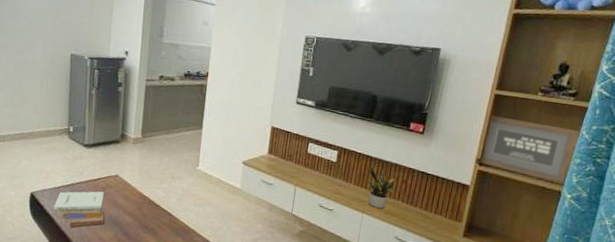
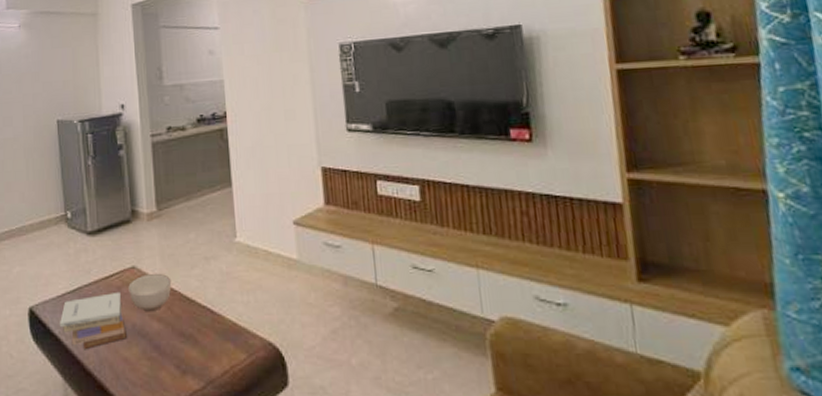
bowl: none [110,182,145,209] -> present [128,273,172,312]
potted plant: present [367,166,396,209] -> none [469,199,515,257]
picture frame: present [475,116,579,185] -> none [618,97,768,179]

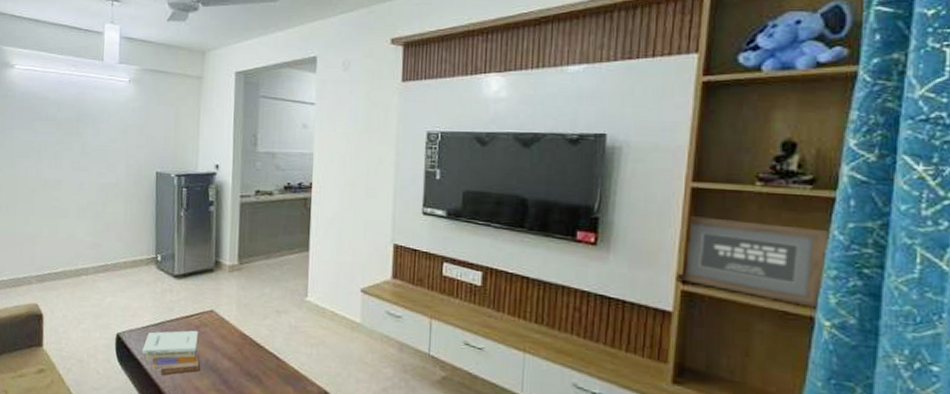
bowl: present [128,273,172,312] -> none [205,318,245,352]
picture frame: none [618,97,768,179] -> present [676,216,828,307]

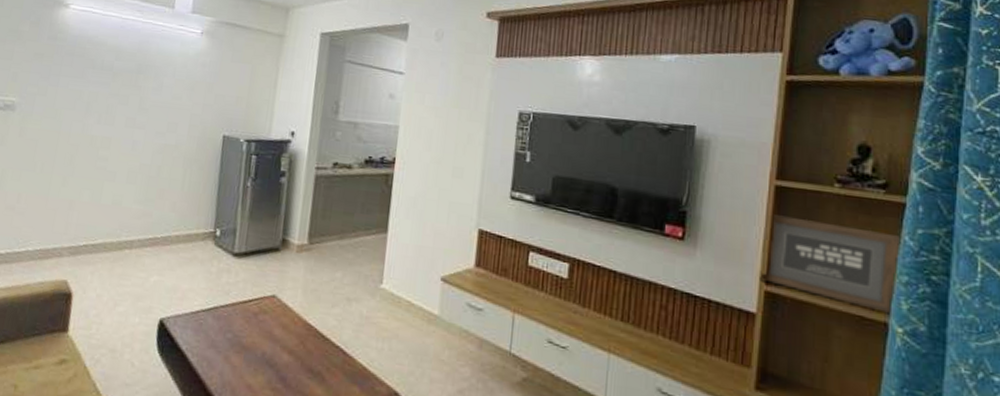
books: present [141,330,201,375] -> none [187,317,257,370]

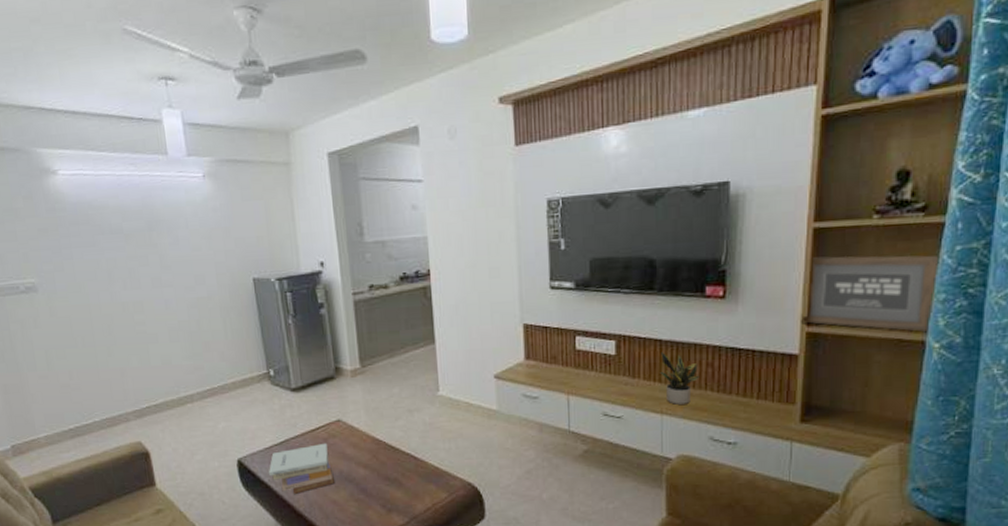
books: none [187,317,257,370] -> present [268,442,336,494]
potted plant: none [611,285,652,346] -> present [660,352,699,405]

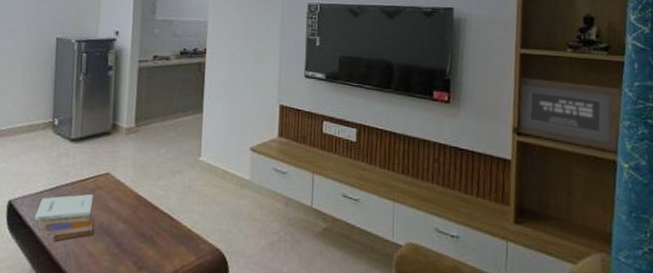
potted plant: present [660,352,699,405] -> none [393,144,427,194]

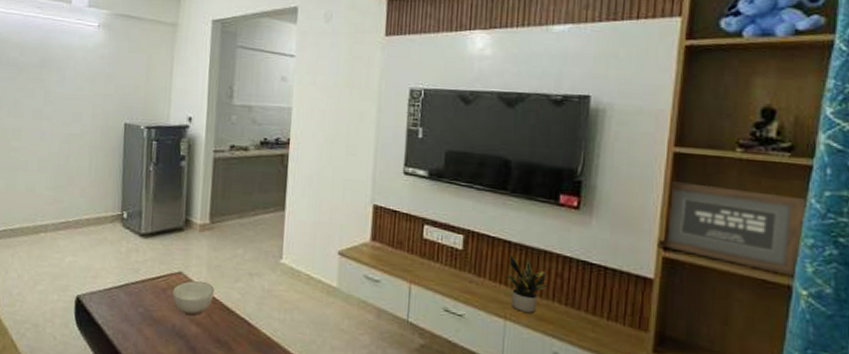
books: present [34,193,95,242] -> none [103,293,167,342]
bowl: none [100,180,140,214] -> present [172,280,215,316]
potted plant: none [393,144,427,194] -> present [507,254,547,313]

